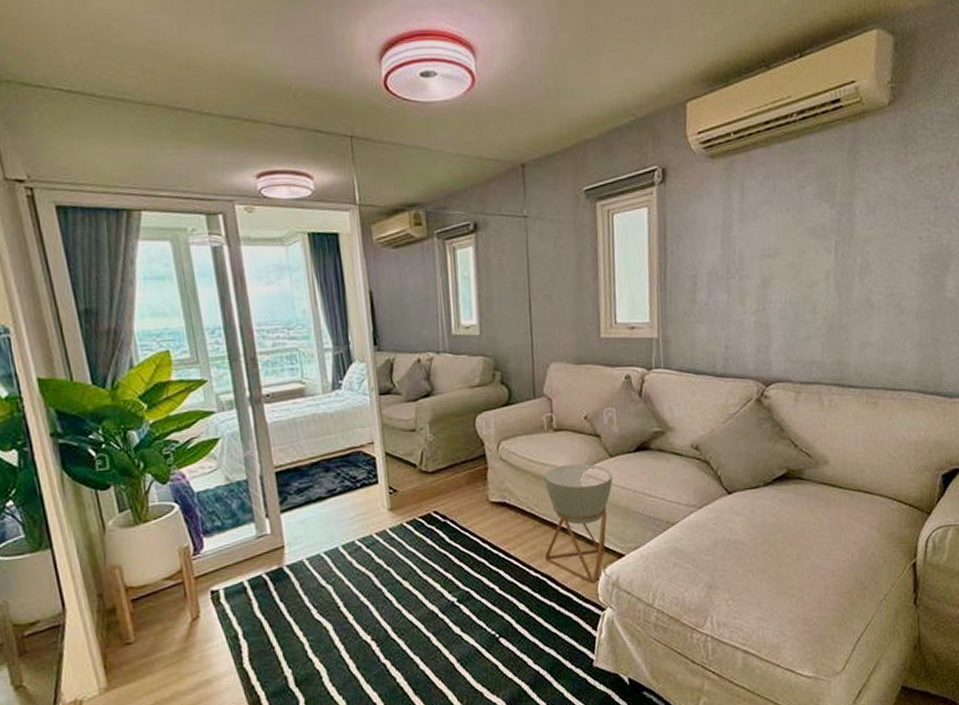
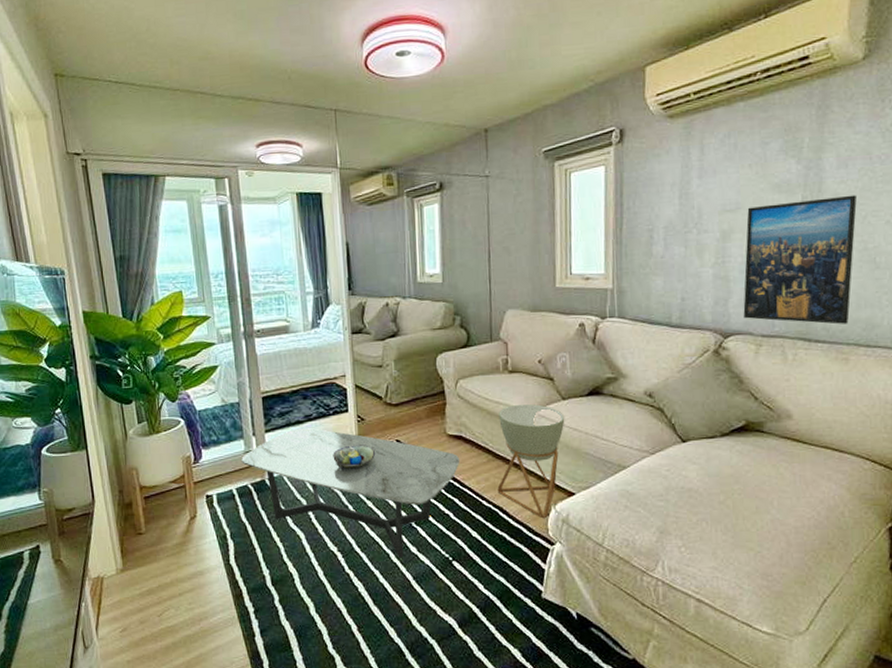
coffee table: none [253,504,505,641] -> present [241,427,460,558]
decorative bowl: none [362,519,410,550] -> present [333,445,375,470]
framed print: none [783,240,884,369] -> present [743,195,857,324]

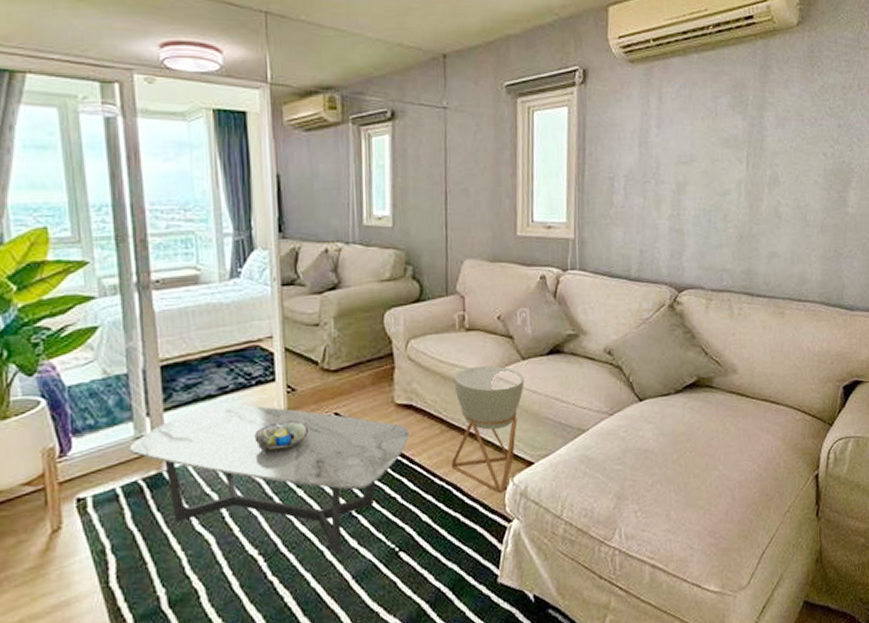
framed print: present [743,195,857,324] -> none [695,154,791,279]

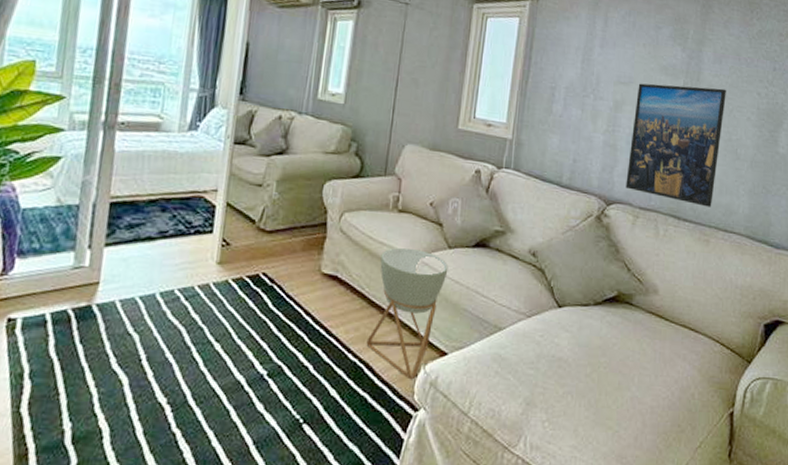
coffee table: present [129,402,410,555] -> none [66,245,331,417]
decorative bowl: present [254,421,308,454] -> none [183,273,235,303]
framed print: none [695,154,791,279] -> present [625,83,726,207]

